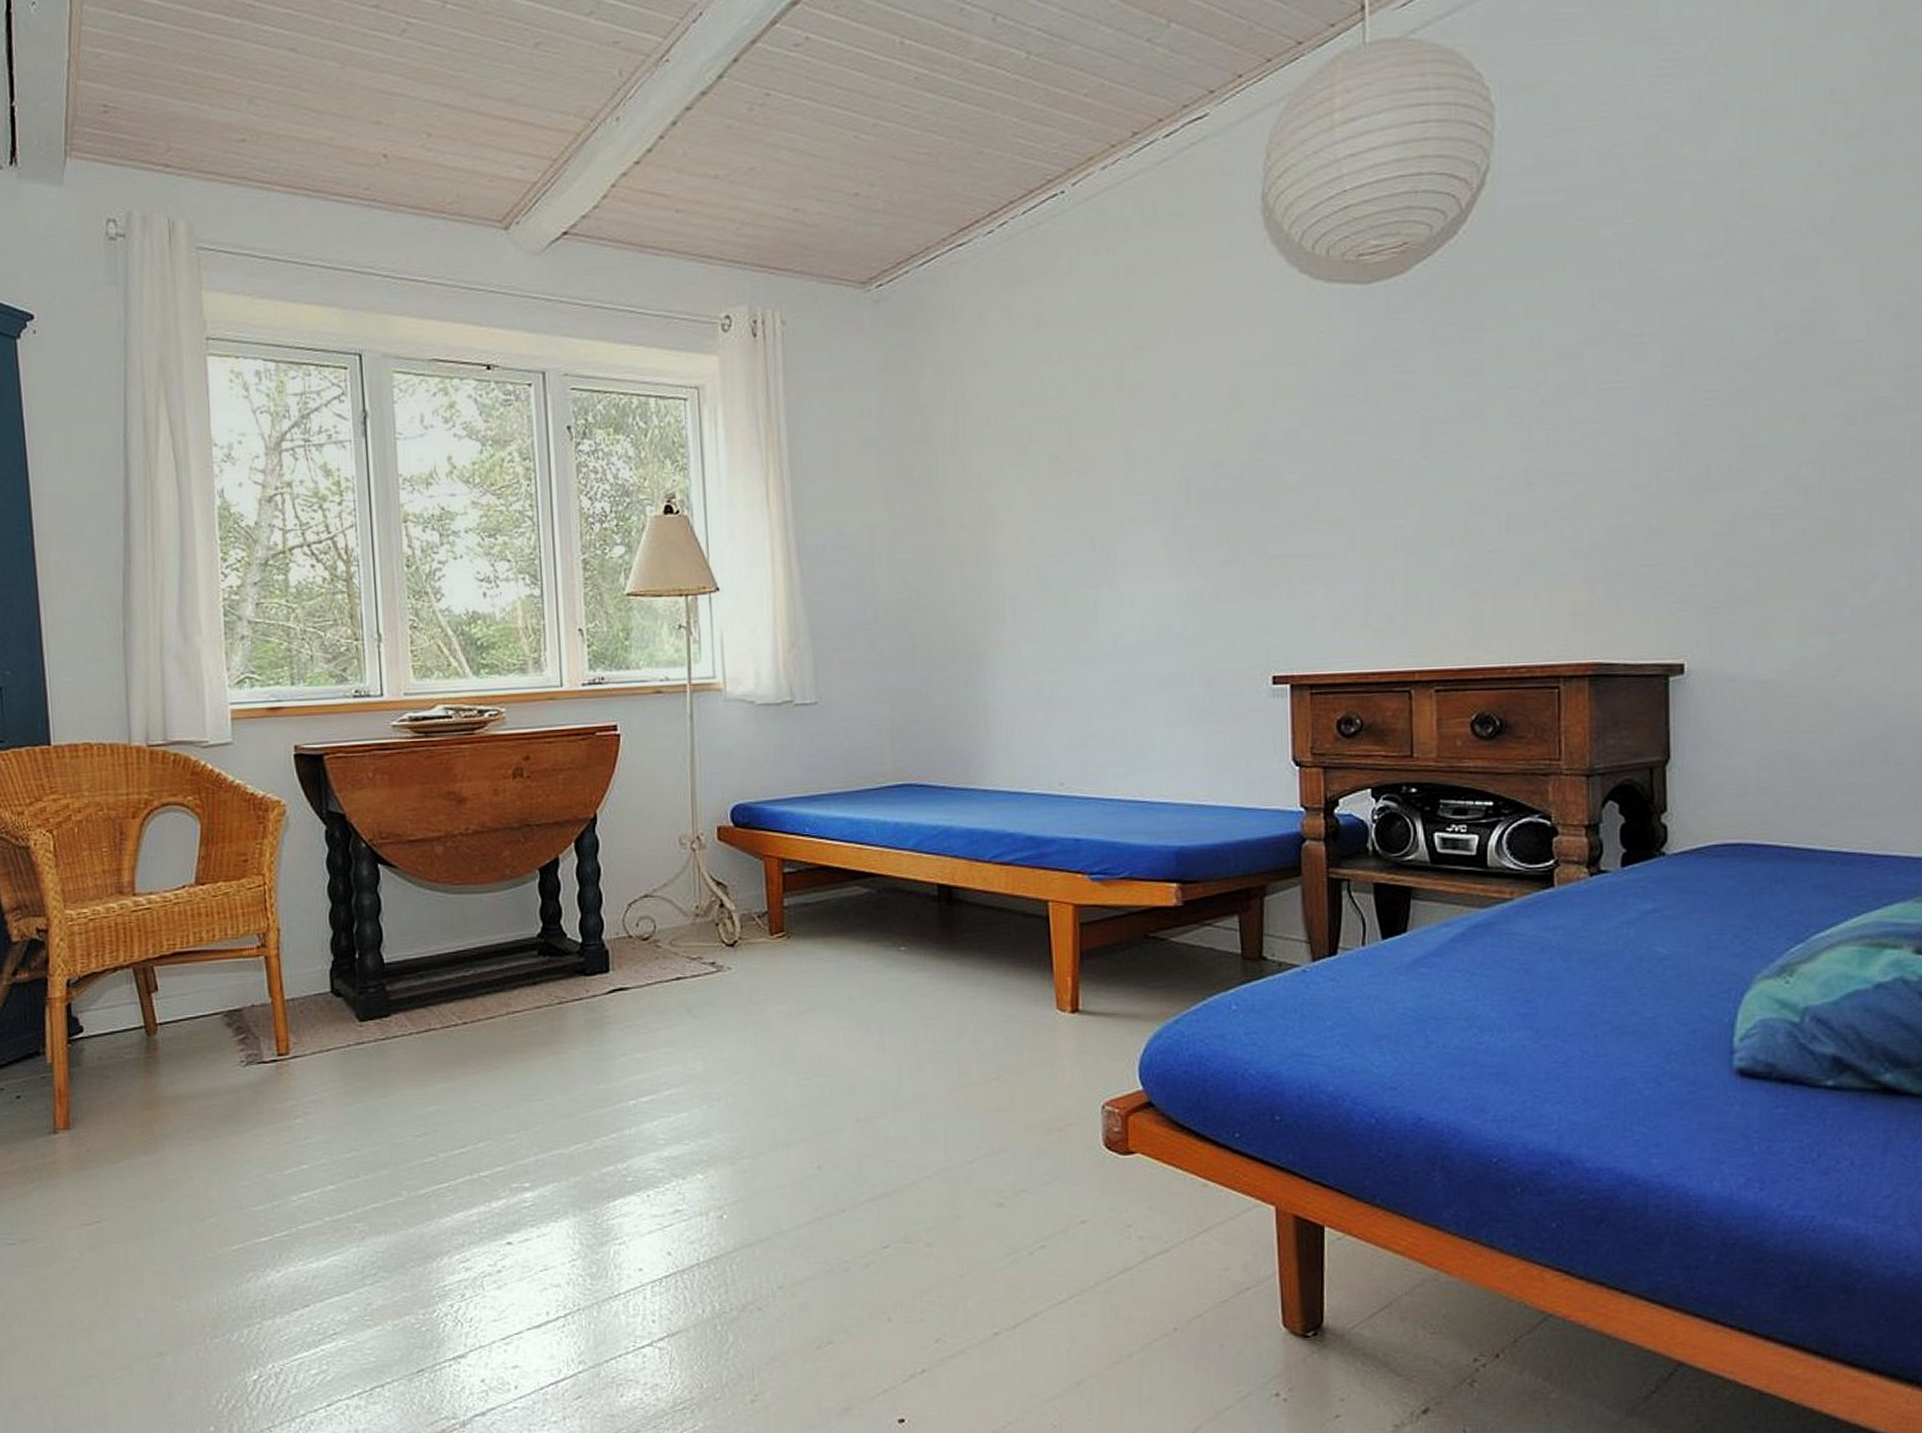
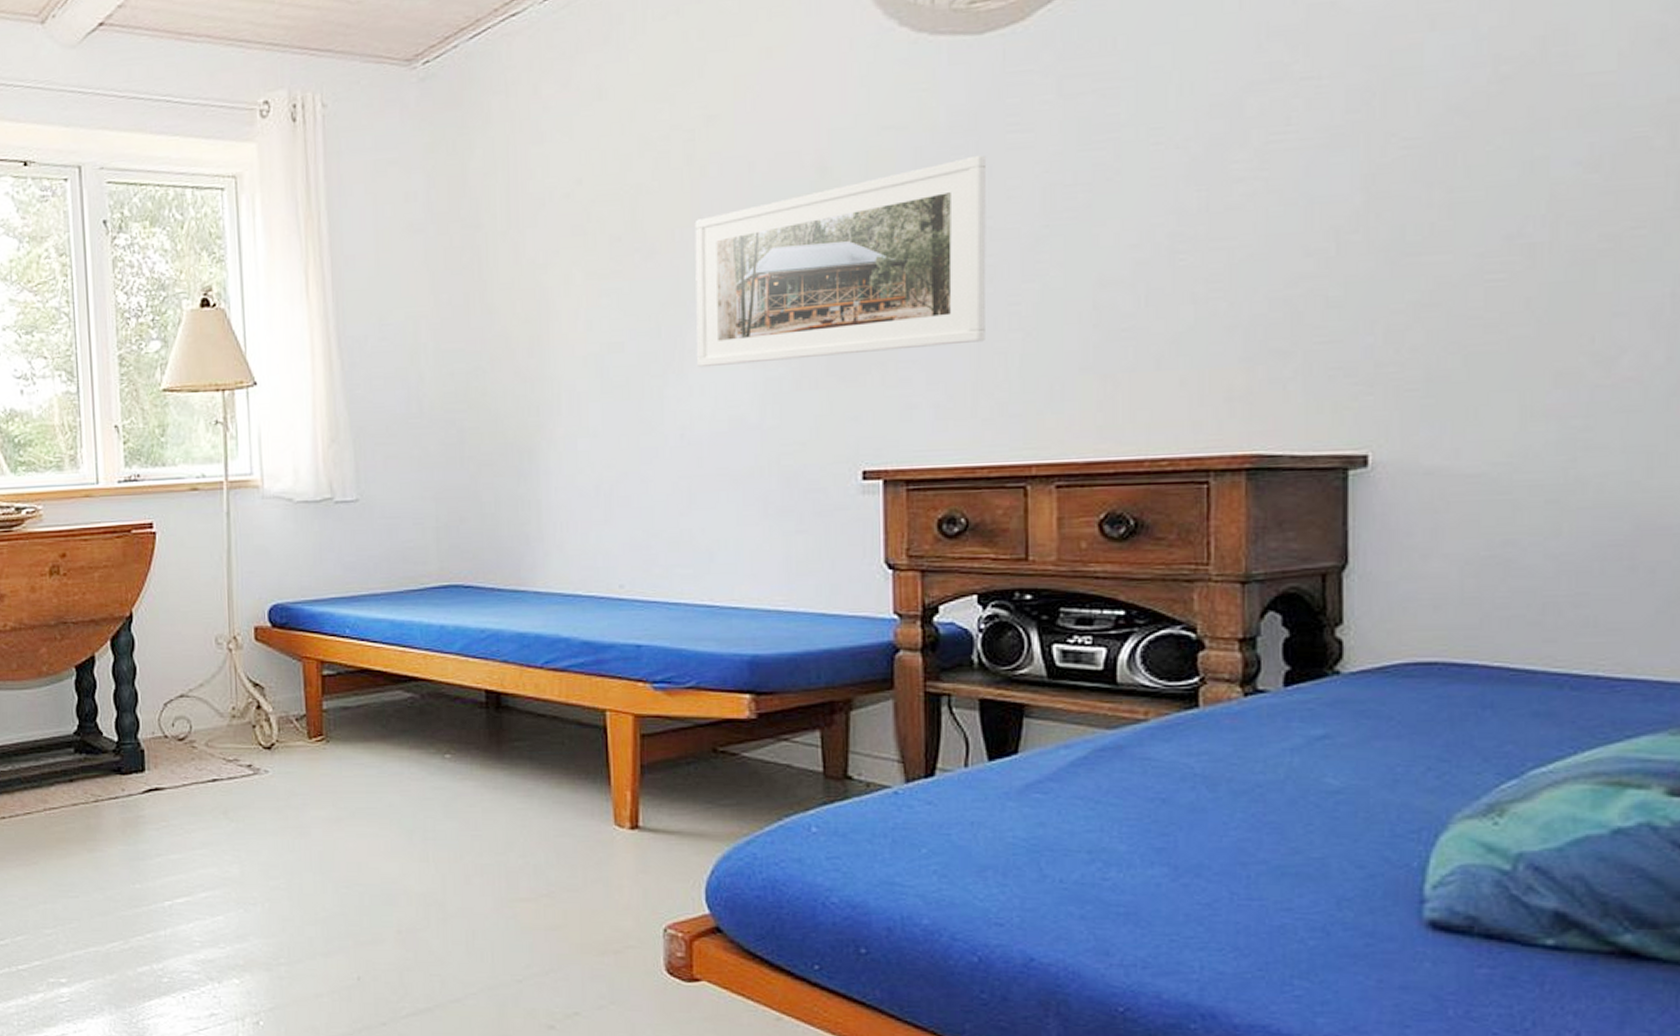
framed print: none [1124,392,1375,580] -> present [694,155,986,368]

